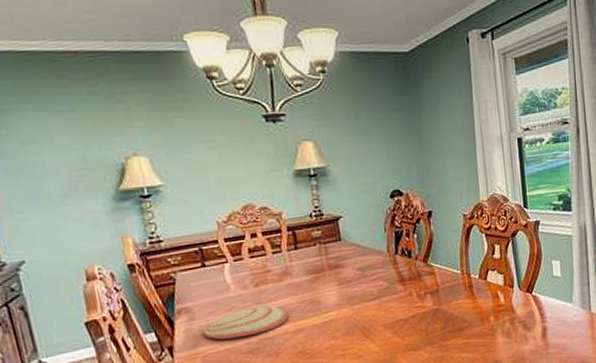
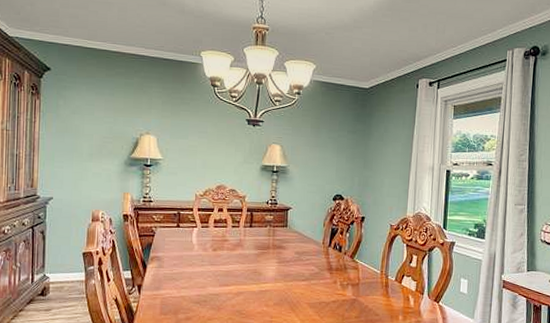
plate: present [203,305,289,340] -> none [167,266,234,290]

